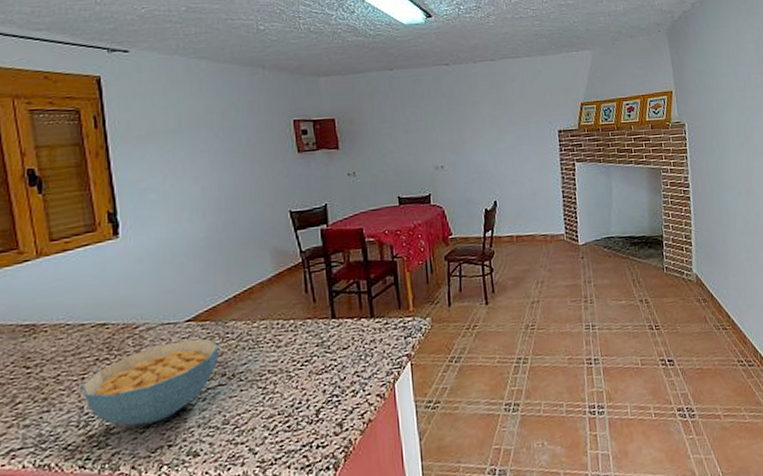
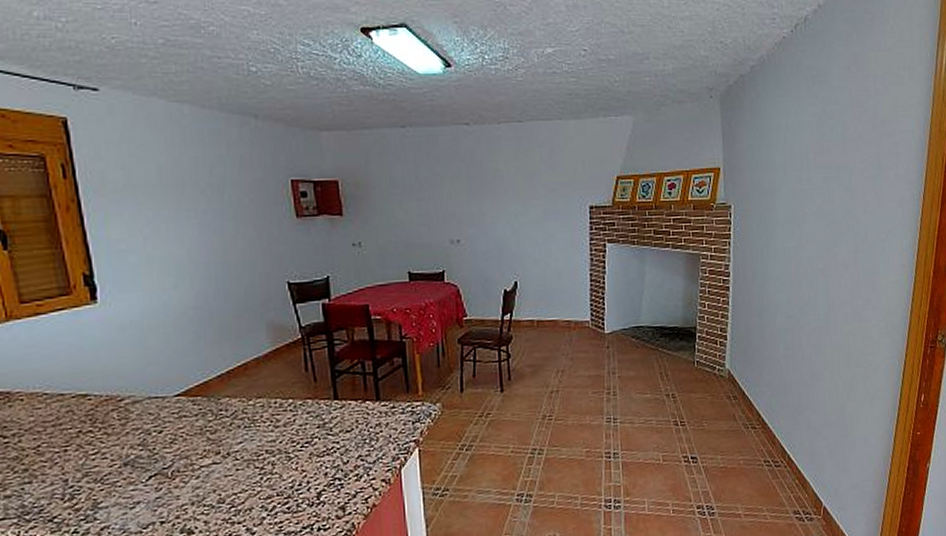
cereal bowl: present [81,338,219,426] -> none [64,414,213,501]

